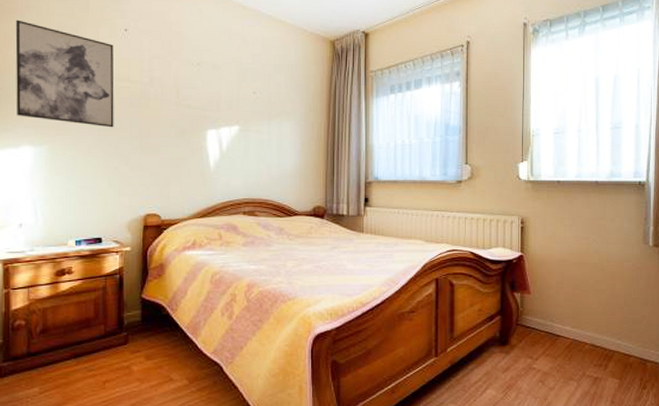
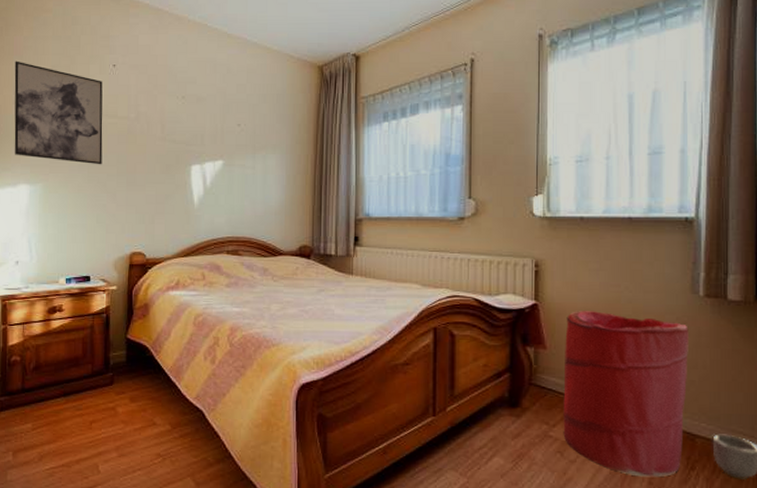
laundry hamper: none [544,260,641,398] -> present [563,311,688,478]

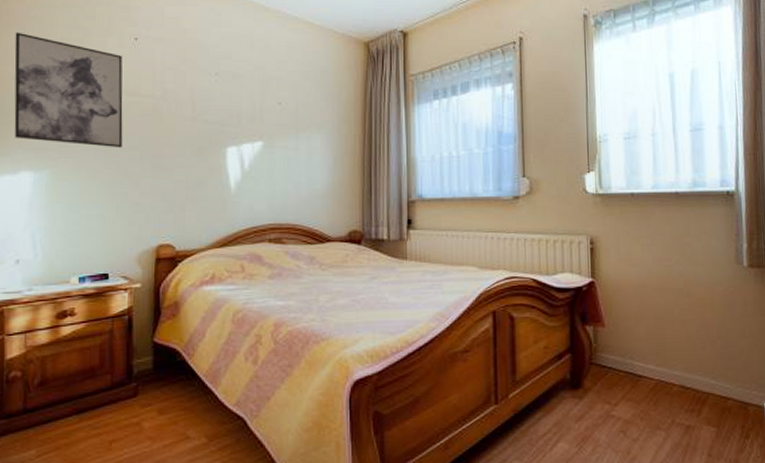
laundry hamper: present [563,311,688,478] -> none [622,286,738,450]

